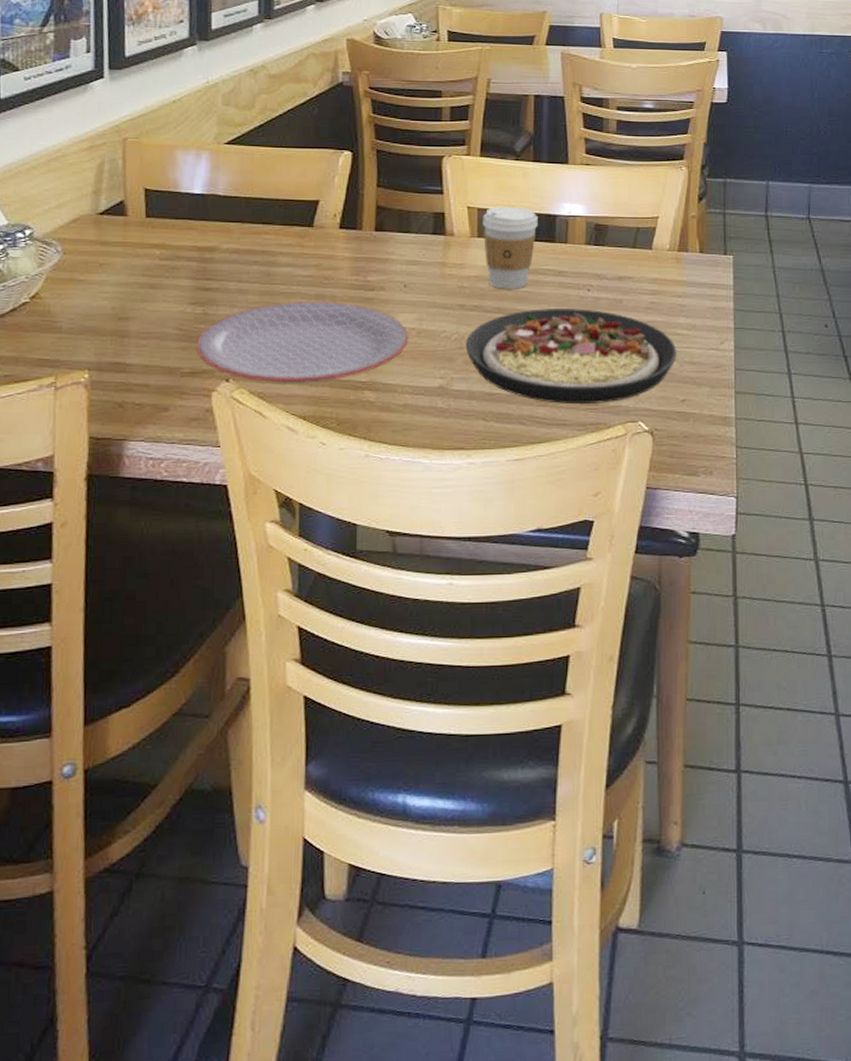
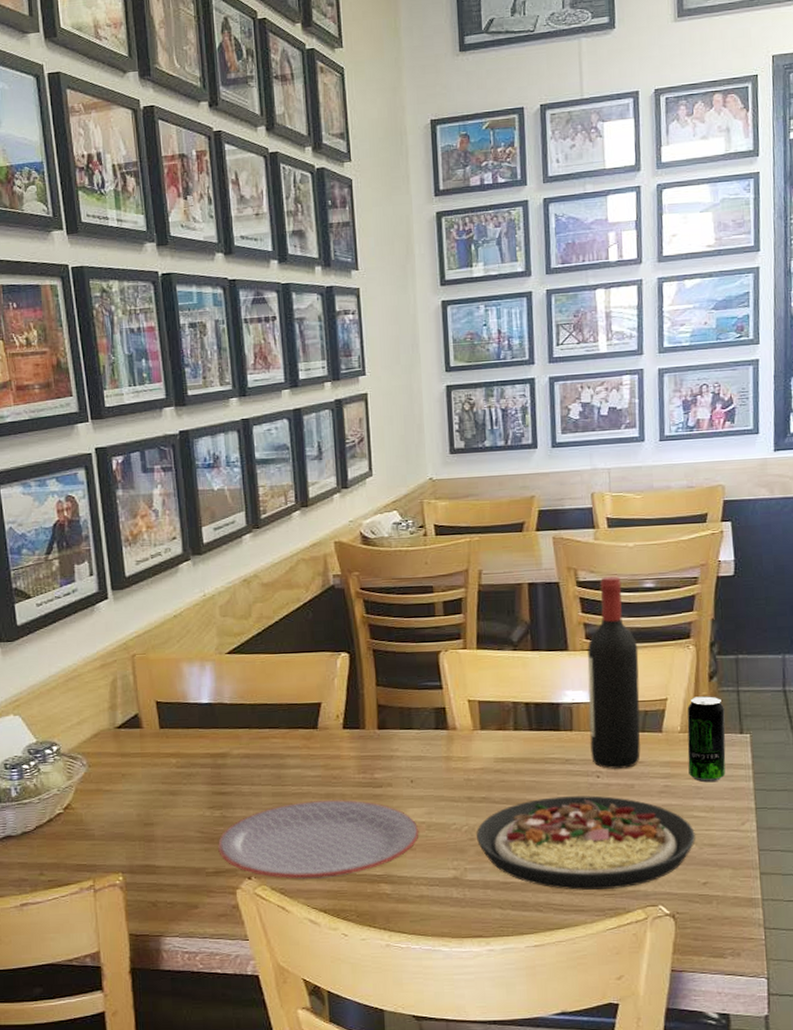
coffee cup: present [483,206,538,289] -> none [484,697,541,780]
wine bottle: none [583,95,635,284] -> present [587,576,641,770]
beverage can: none [674,217,712,301] -> present [687,696,726,783]

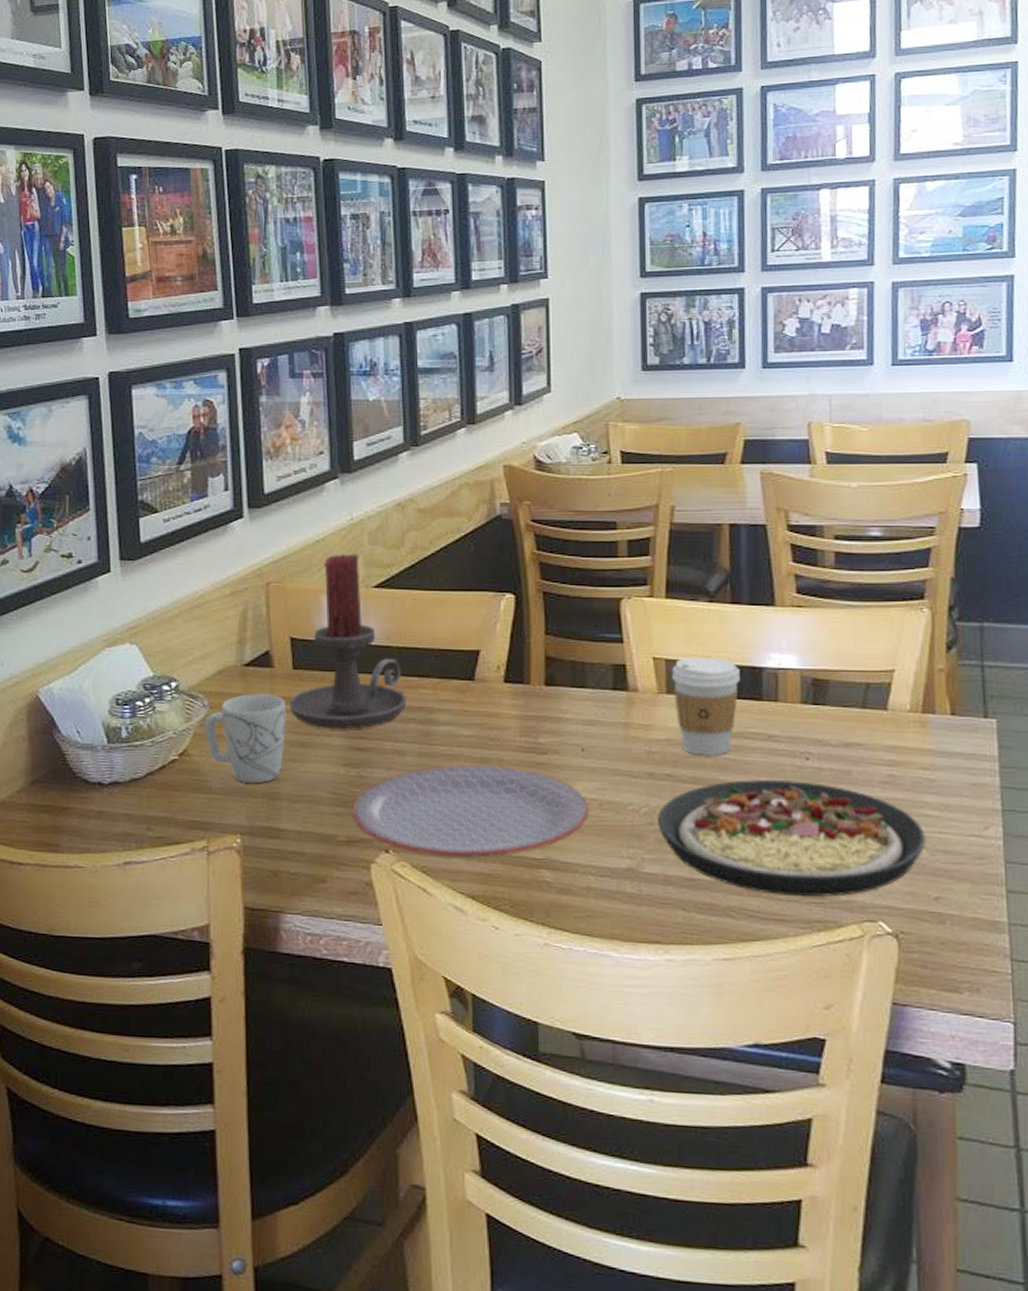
mug: none [84,751,157,829] -> present [204,694,286,784]
candle holder: none [158,625,261,778] -> present [289,553,407,729]
coffee cup: none [484,697,541,780] -> present [672,656,740,756]
wine bottle: present [587,576,641,770] -> none [798,521,861,752]
beverage can: present [687,696,726,783] -> none [918,670,967,775]

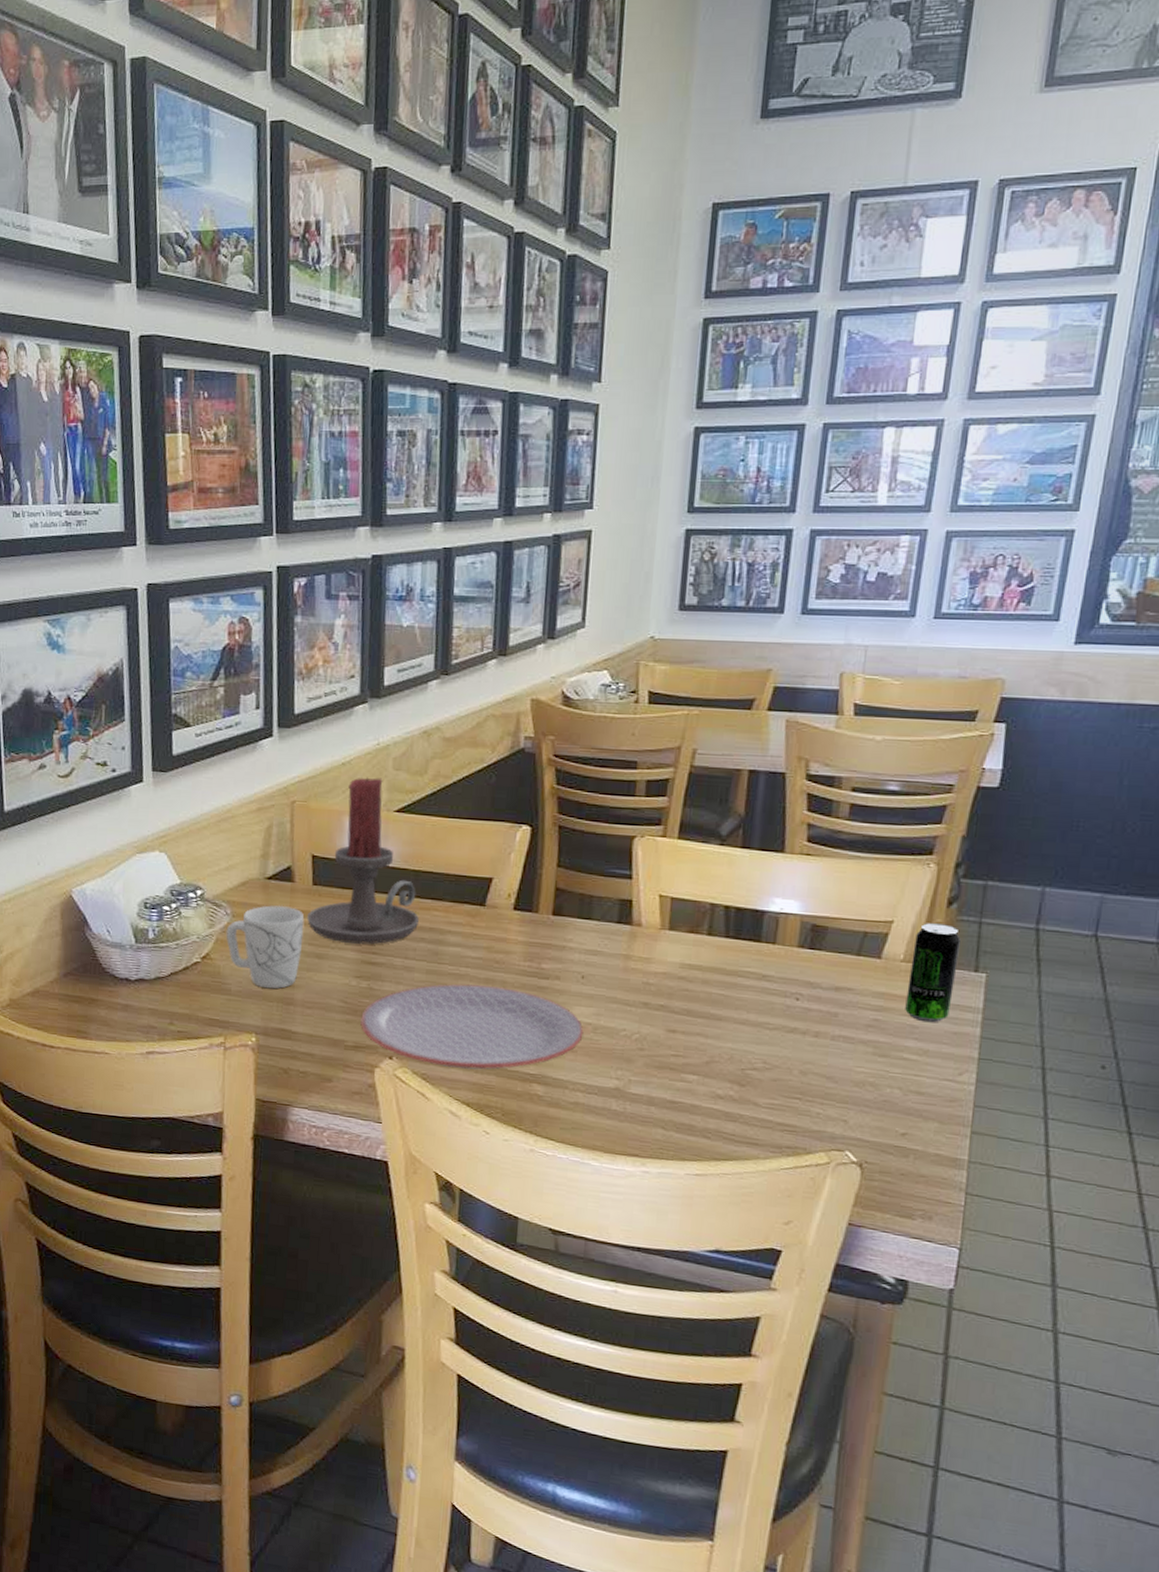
plate: present [658,780,926,898] -> none [647,1015,901,1127]
coffee cup: present [672,656,740,756] -> none [675,896,742,991]
beverage can: none [918,670,967,775] -> present [905,923,962,1023]

